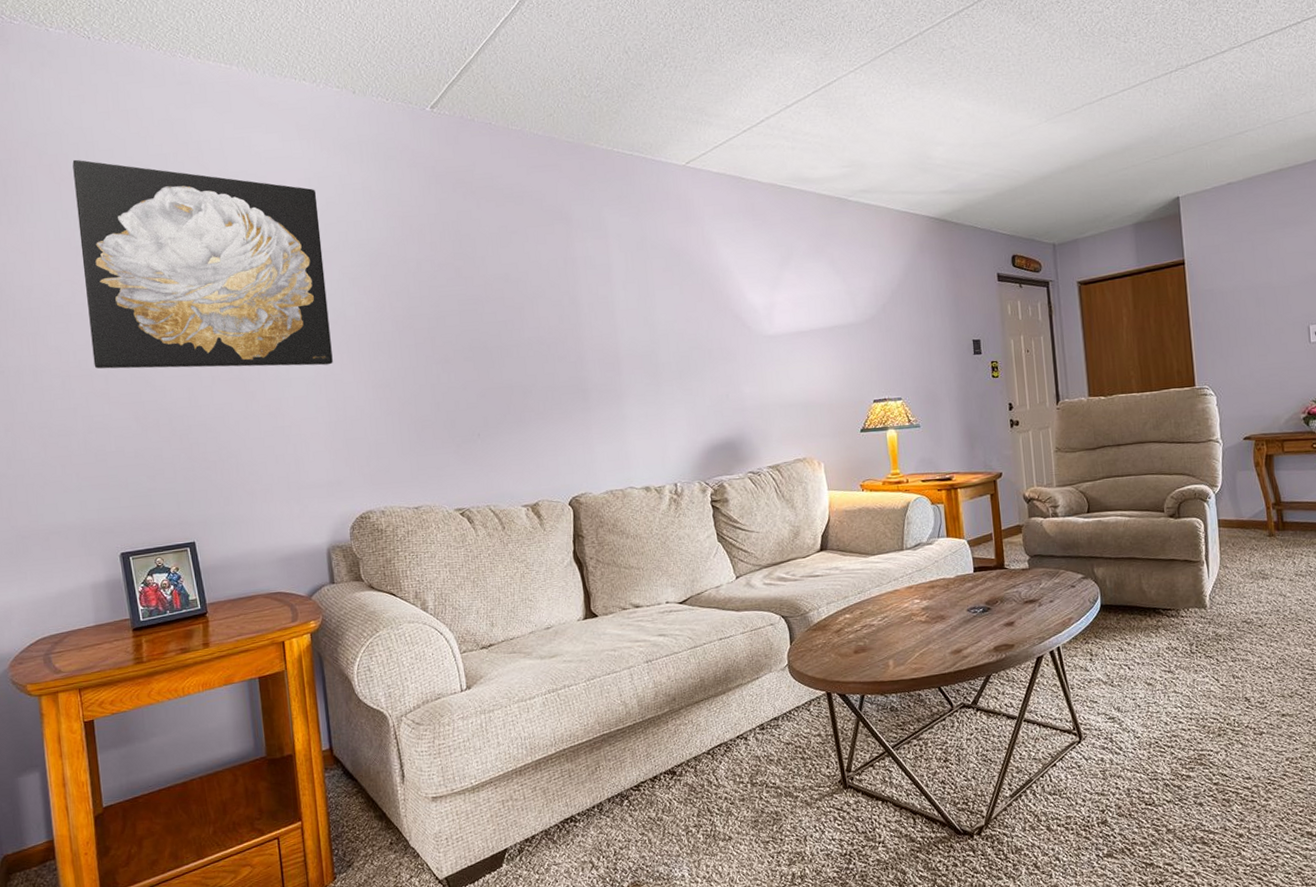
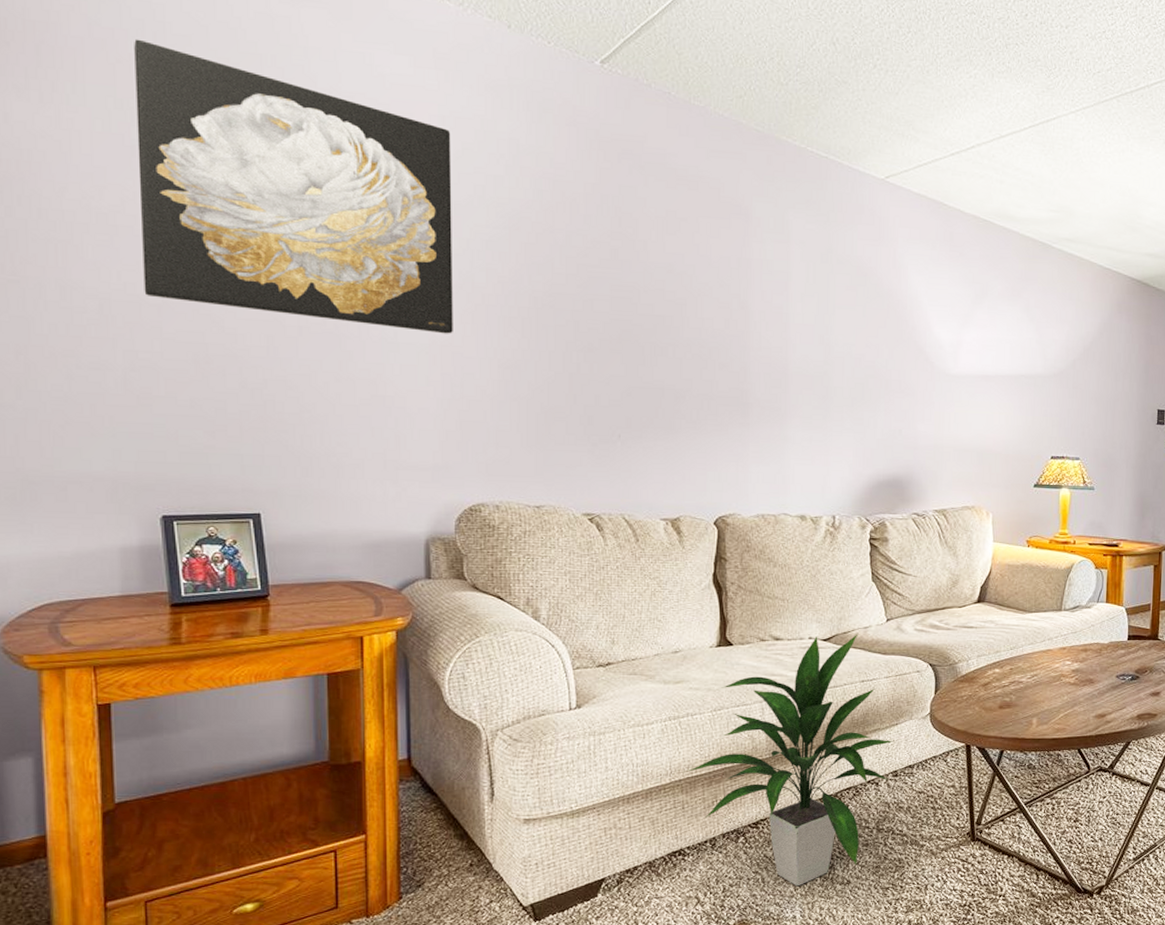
indoor plant: none [570,594,757,845] -> present [688,634,893,886]

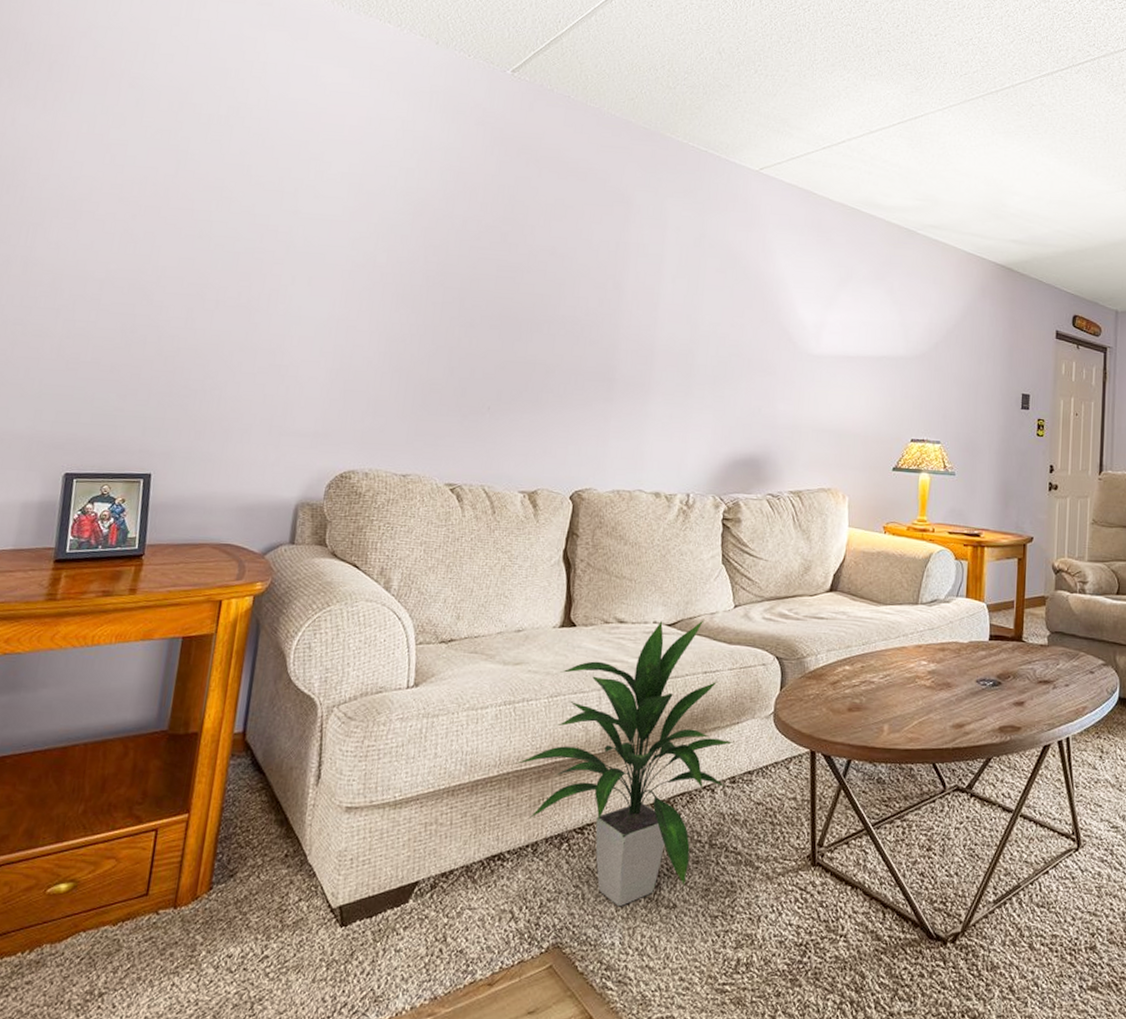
wall art: present [134,39,453,334] -> none [92,57,375,309]

